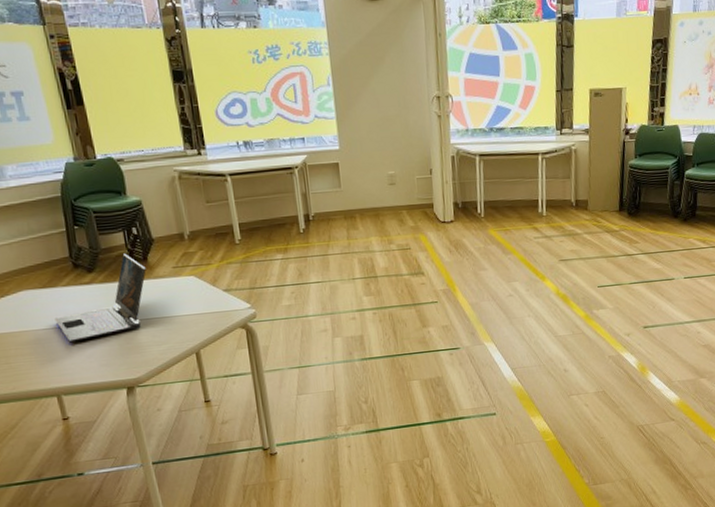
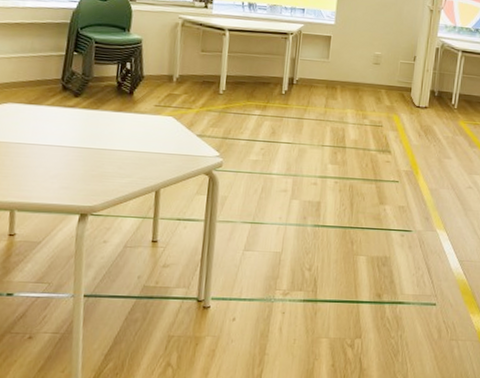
laptop: present [54,253,146,343] -> none [30,84,130,161]

